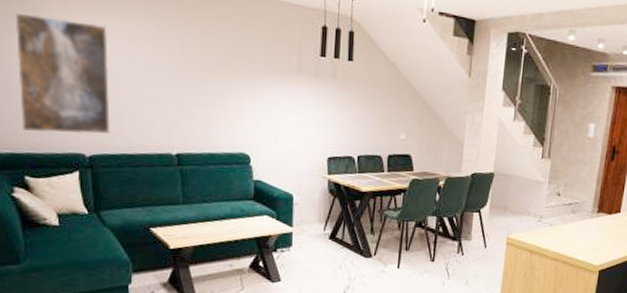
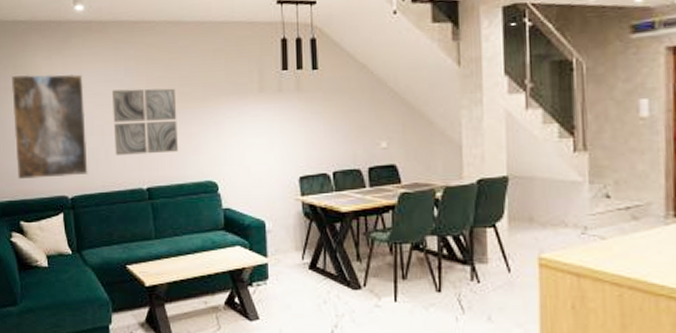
wall art: none [141,49,213,121] -> present [111,88,178,155]

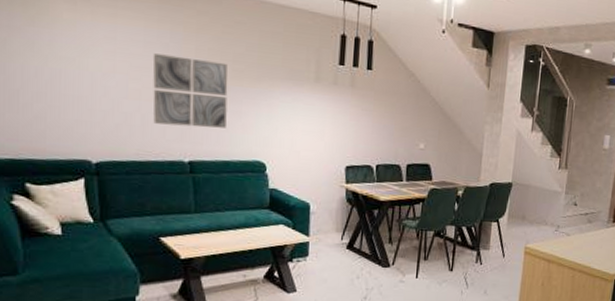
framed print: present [11,73,88,180] -> none [17,13,120,140]

